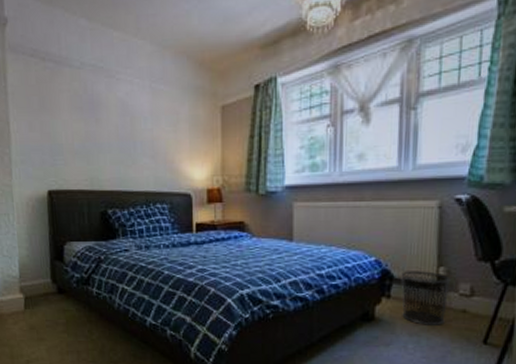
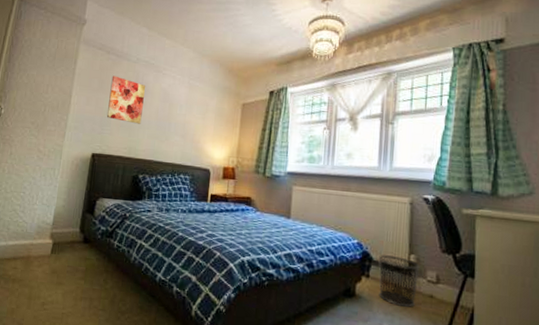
wall art: none [53,89,100,148] -> present [106,75,146,124]

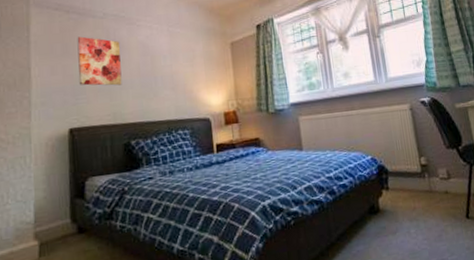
waste bin: present [377,255,420,307] -> none [392,162,434,210]

